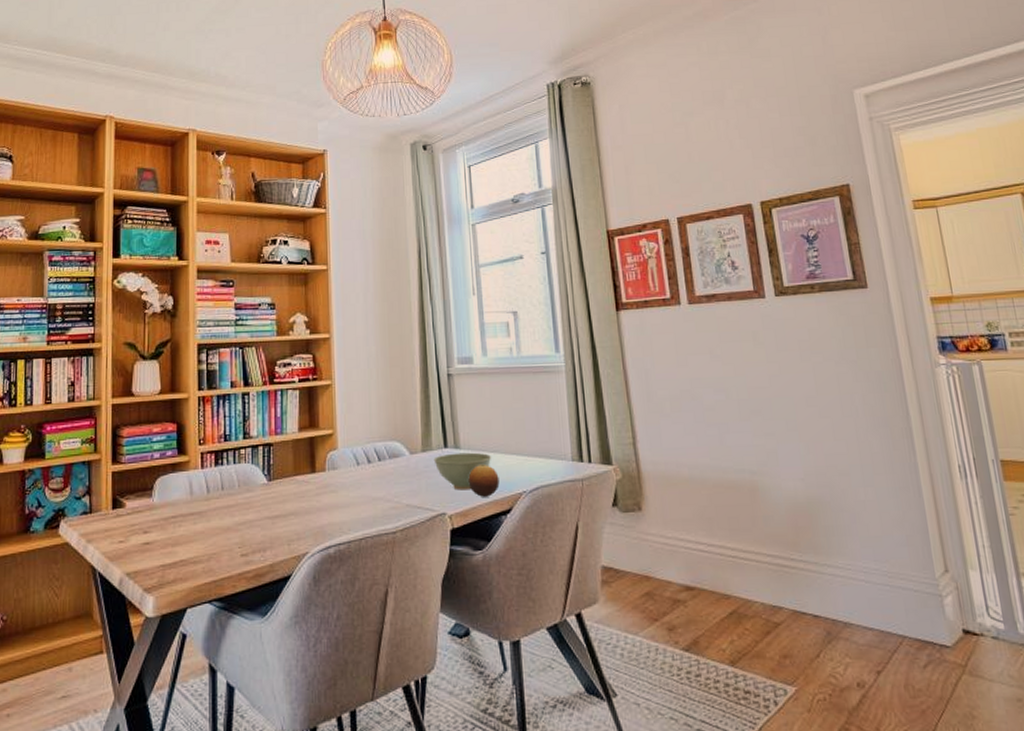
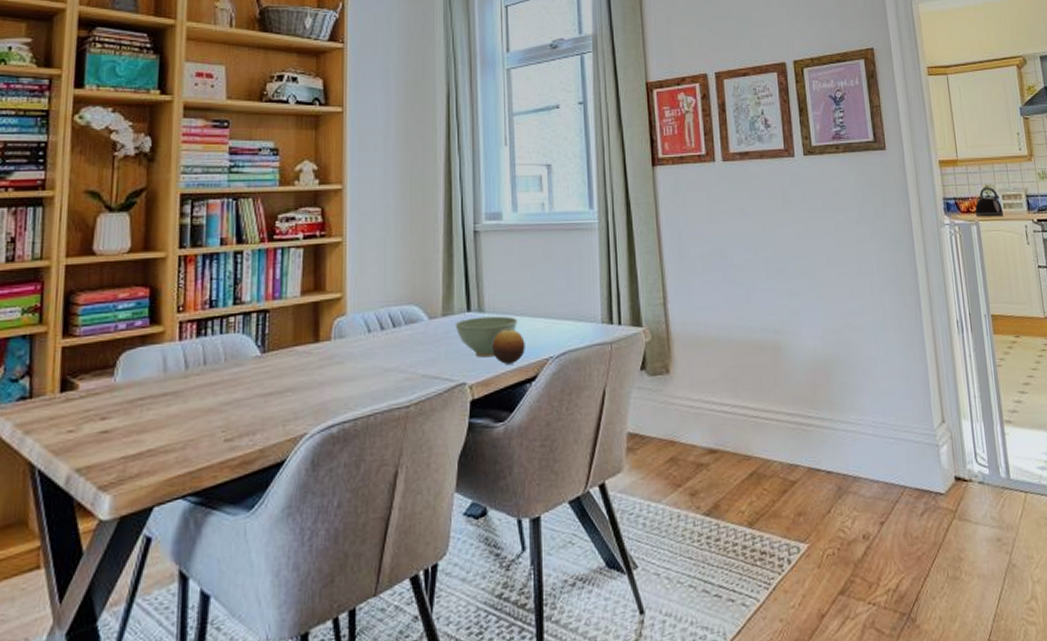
kettle: none [976,323,1012,357] -> present [975,186,1004,217]

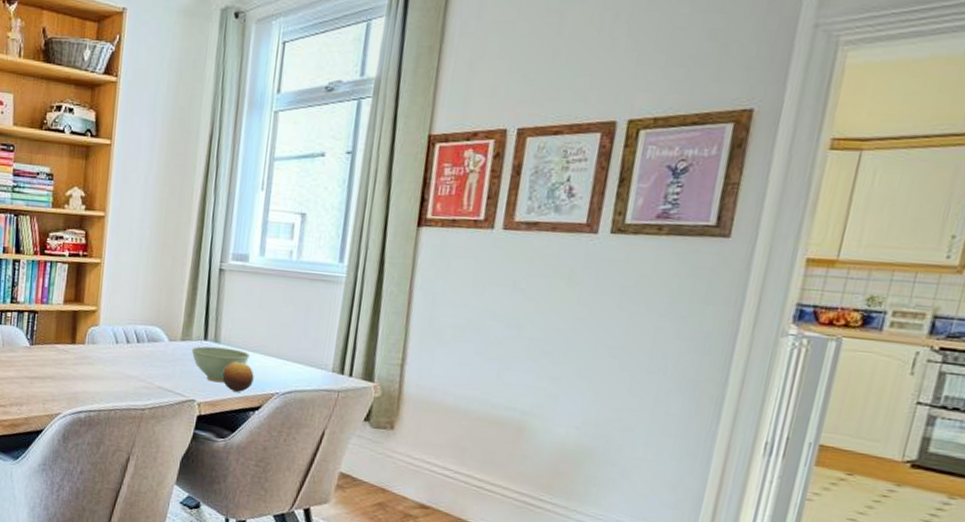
kettle: present [975,186,1004,217] -> none [839,297,888,337]

